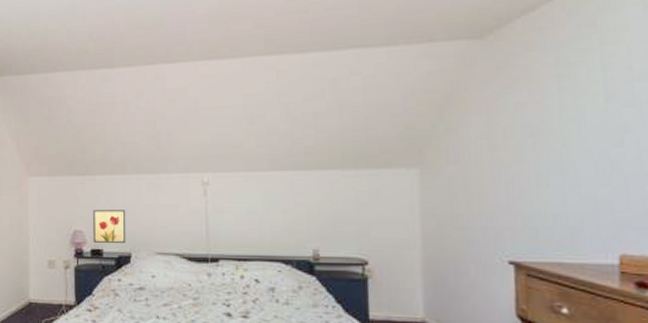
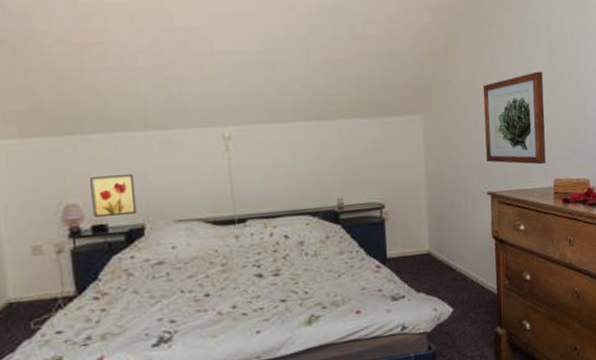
wall art: none [502,119,605,235] -> present [482,71,546,165]

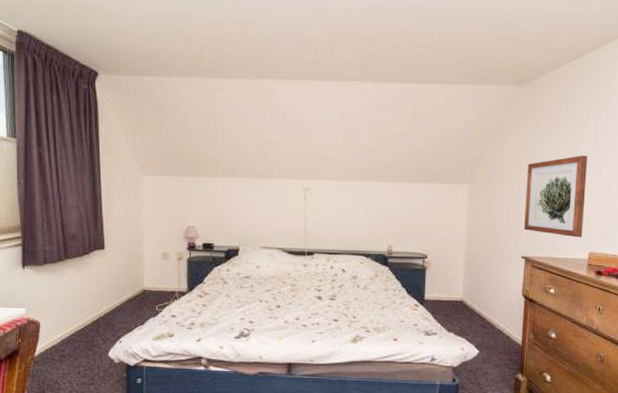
wall art: present [90,174,137,217] -> none [205,208,236,238]

